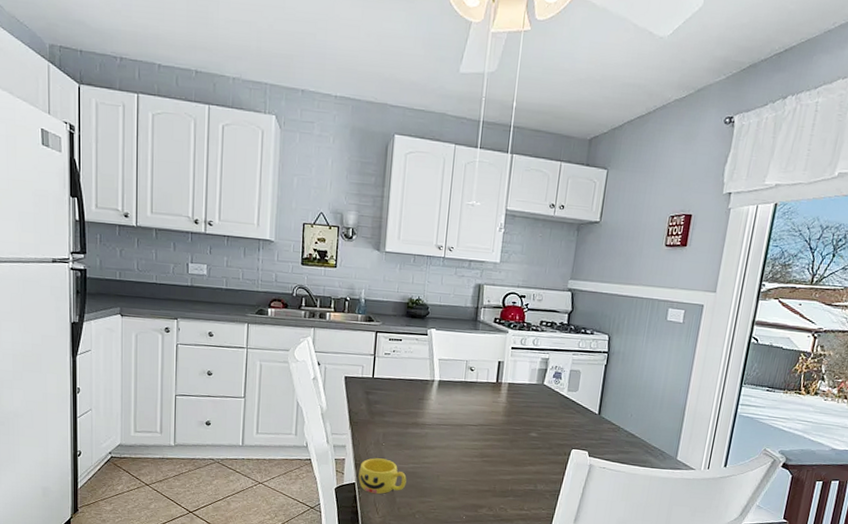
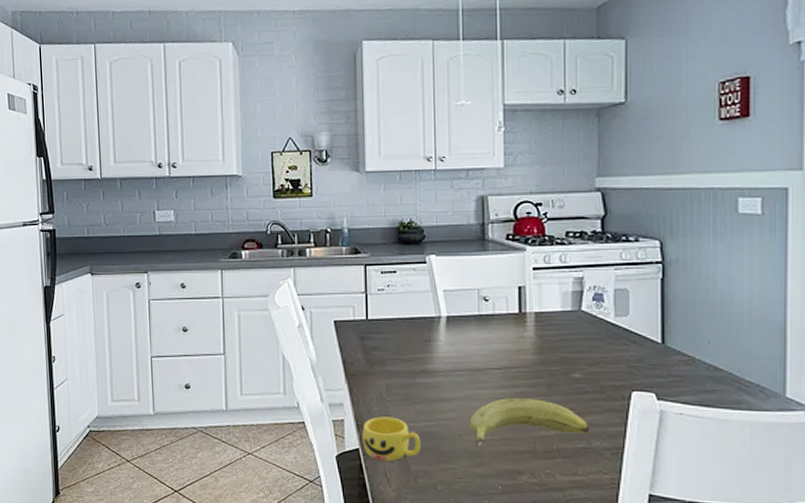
fruit: none [447,449,538,486] -> present [470,398,590,447]

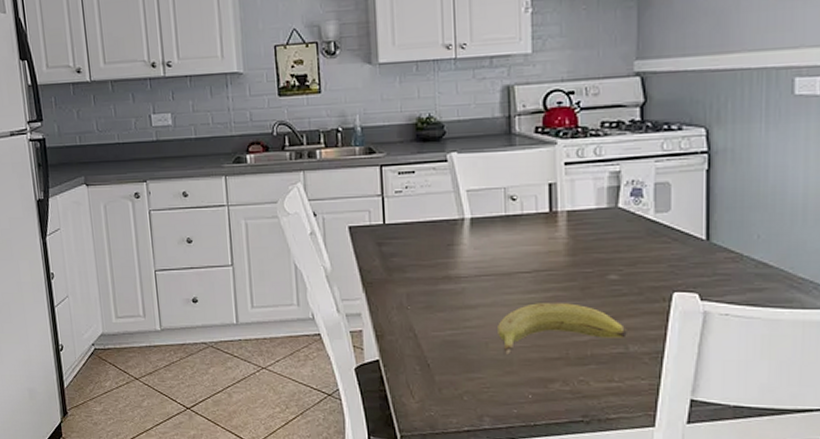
cup: present [362,416,421,461] -> none [382,326,445,372]

